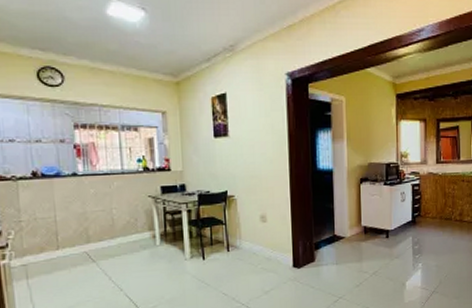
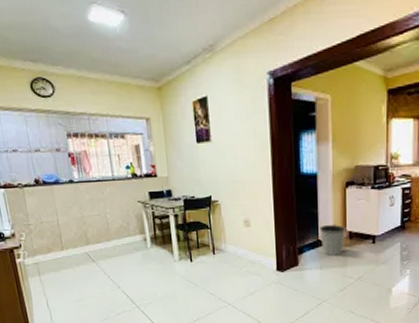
bucket: none [335,219,360,250] -> present [319,224,345,255]

